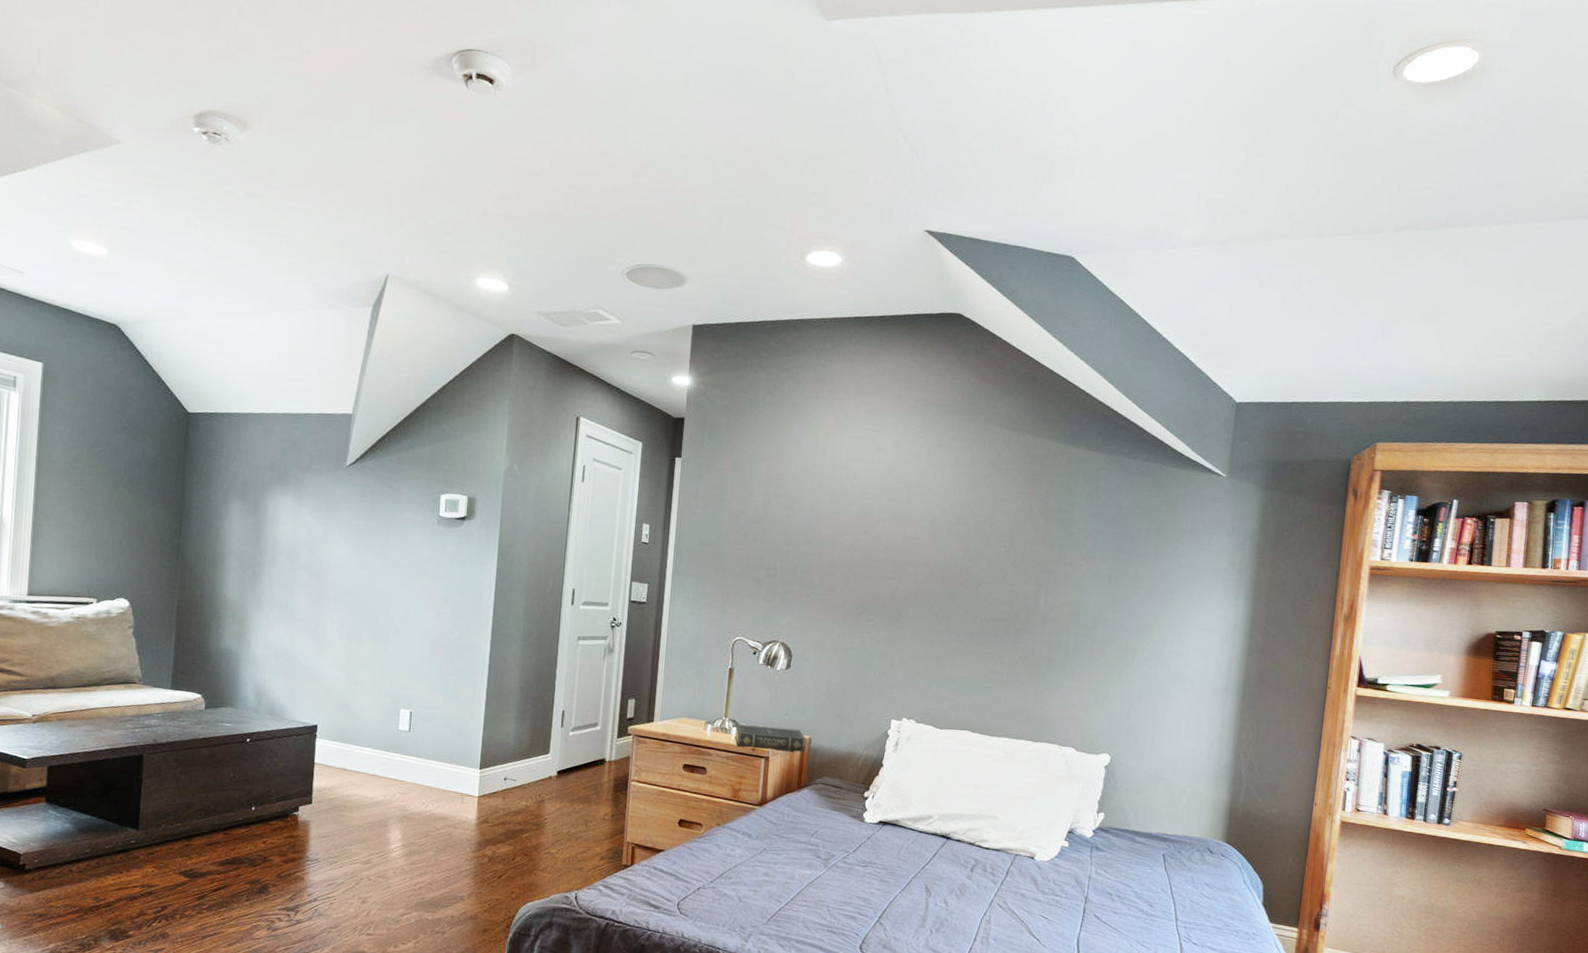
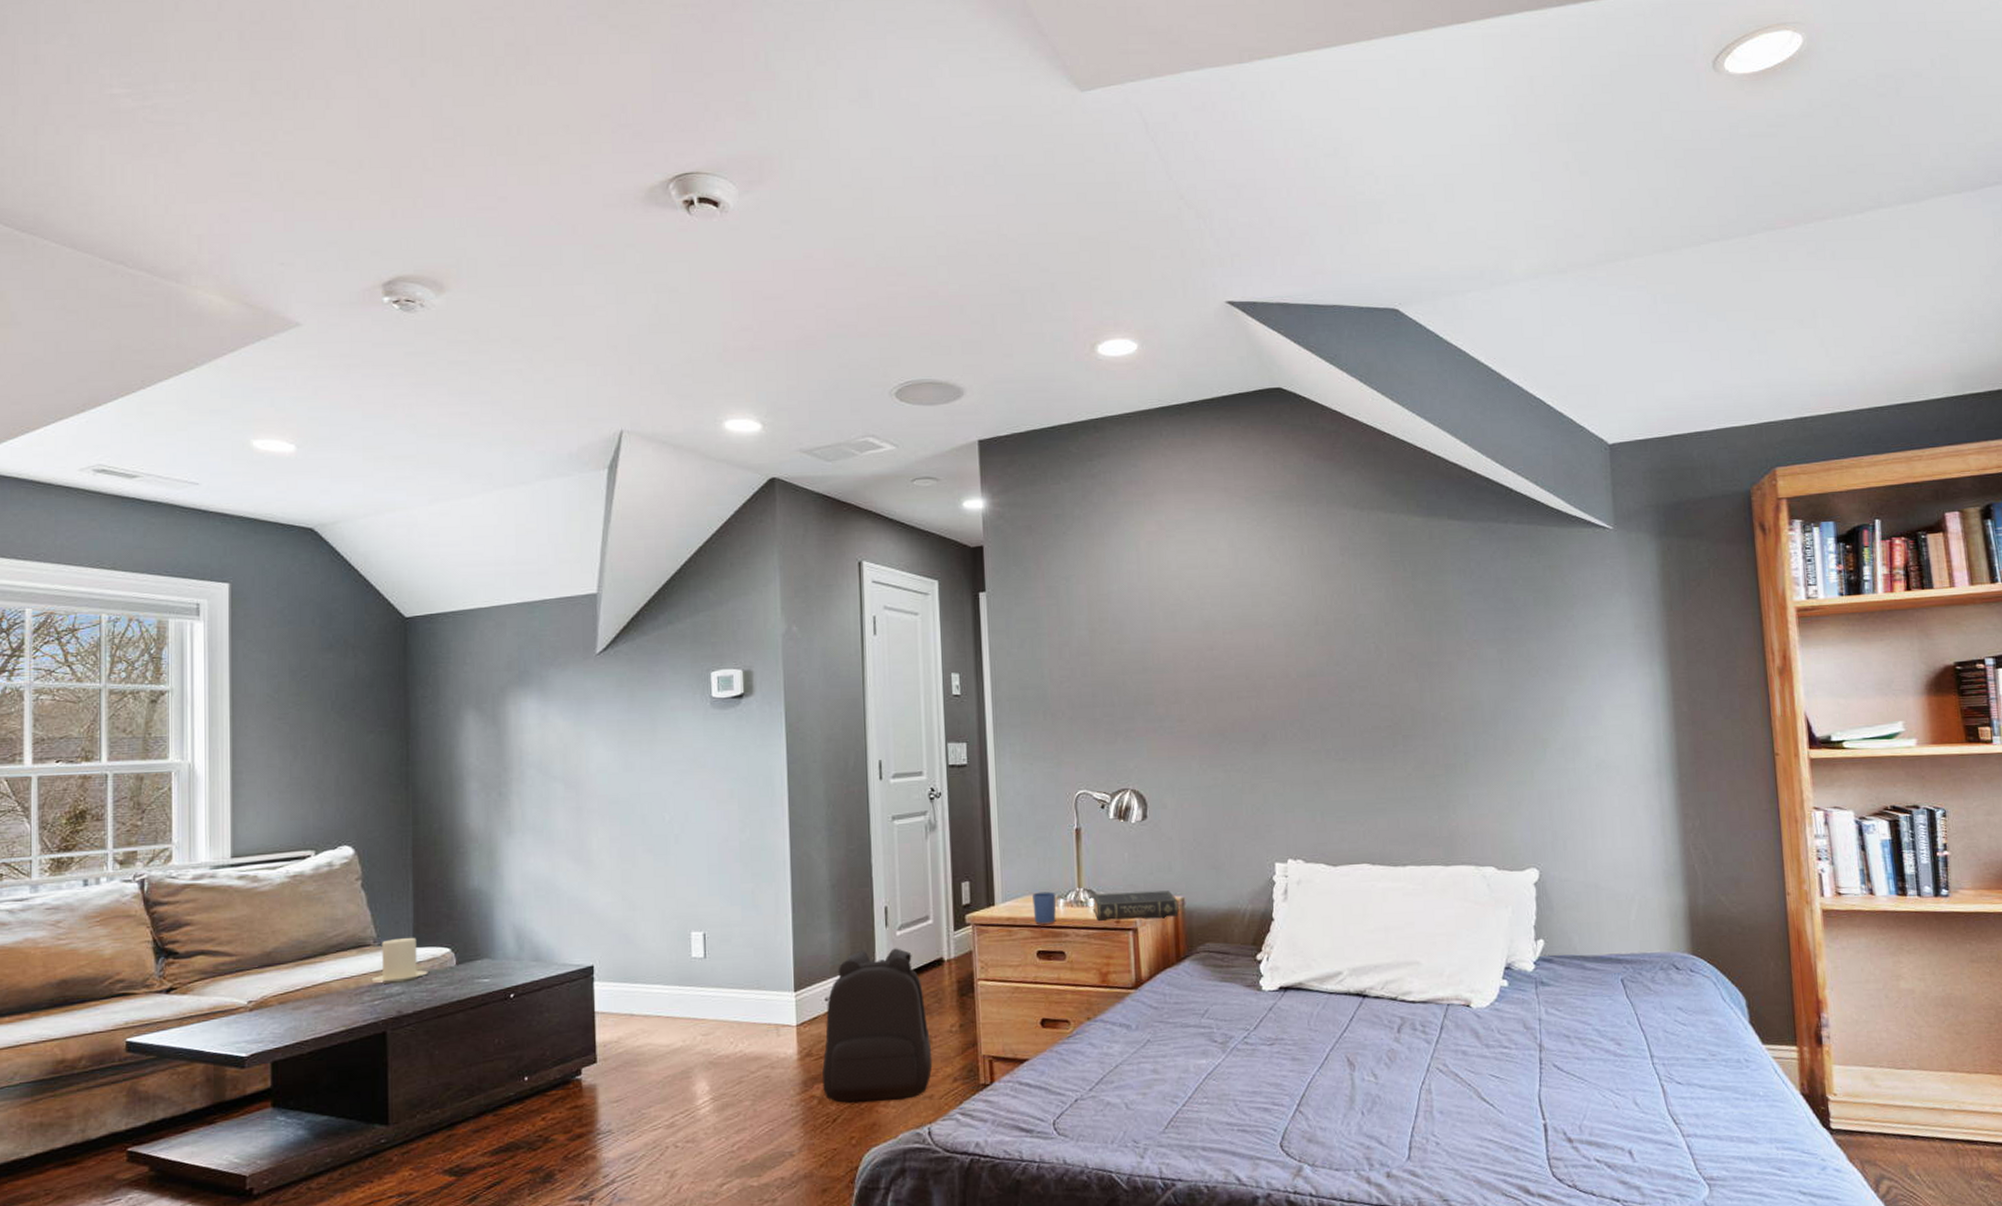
candle: none [134,680,182,718] -> present [371,937,428,985]
backpack: none [494,743,587,869] -> present [822,948,933,1104]
mug: none [684,716,706,744] -> present [1032,891,1057,925]

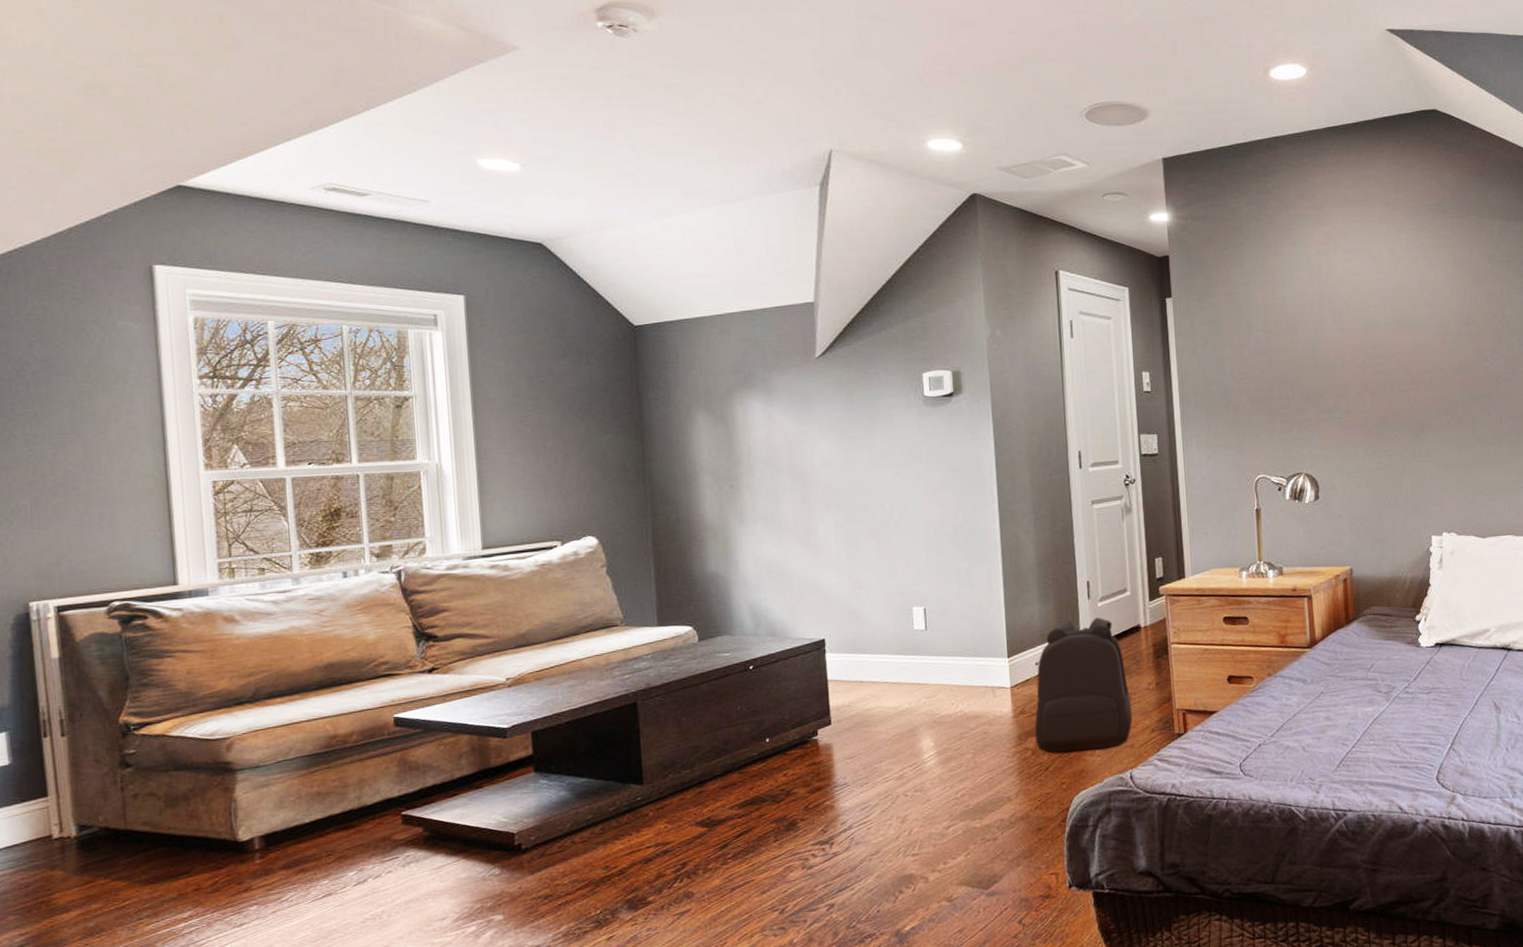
candle: present [371,937,428,985] -> none [620,617,673,661]
mug: present [1032,891,1057,925] -> none [1218,565,1240,594]
book: present [1092,890,1179,921] -> none [1271,562,1348,590]

